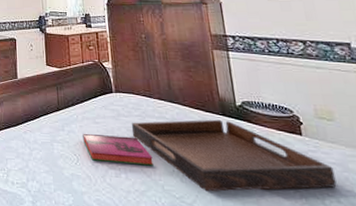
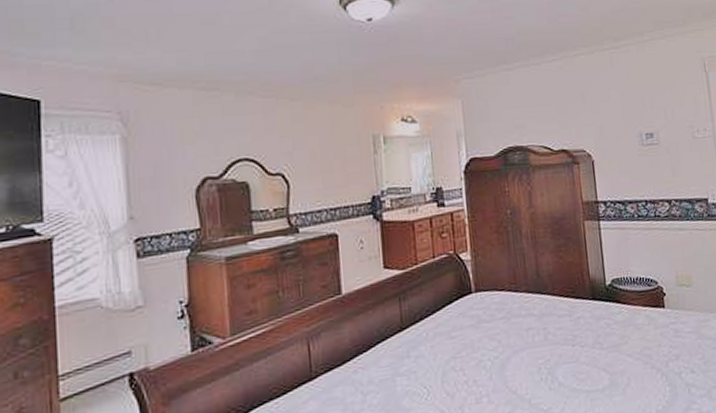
hardback book: present [83,133,154,166] -> none [434,346,520,390]
serving tray: present [131,119,337,192] -> none [494,305,692,395]

